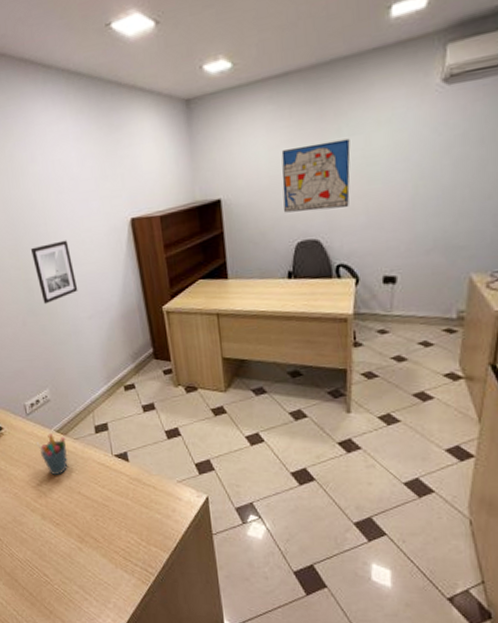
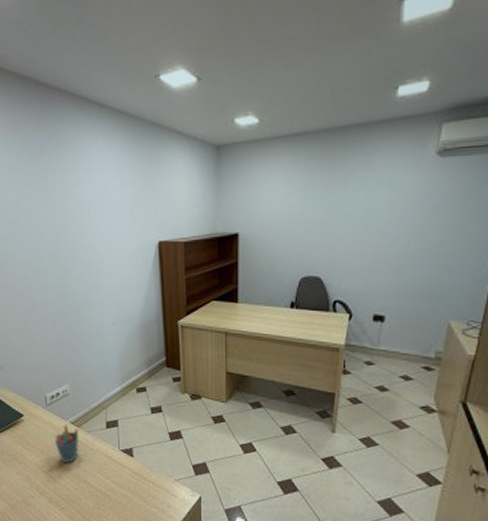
wall art: present [30,240,78,305] -> none [67,254,106,309]
wall art: present [281,138,351,213] -> none [293,193,354,252]

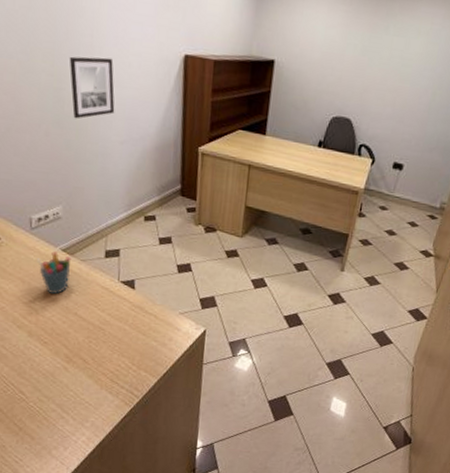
wall art: none [67,254,106,309] -> present [69,56,115,119]

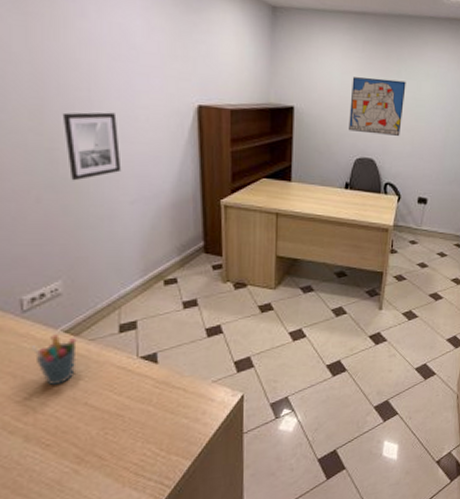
wall art: none [328,31,394,96] -> present [349,77,406,136]

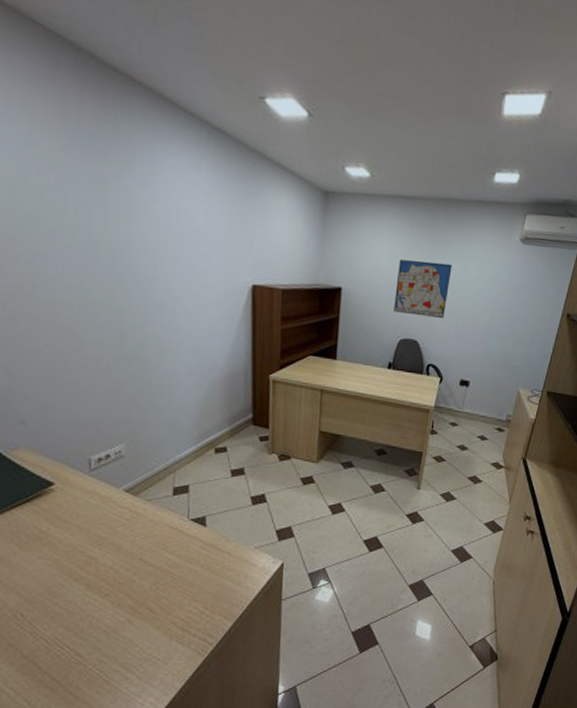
pen holder: present [31,334,77,386] -> none [96,493,136,540]
wall art: present [62,112,122,181] -> none [131,289,182,353]

